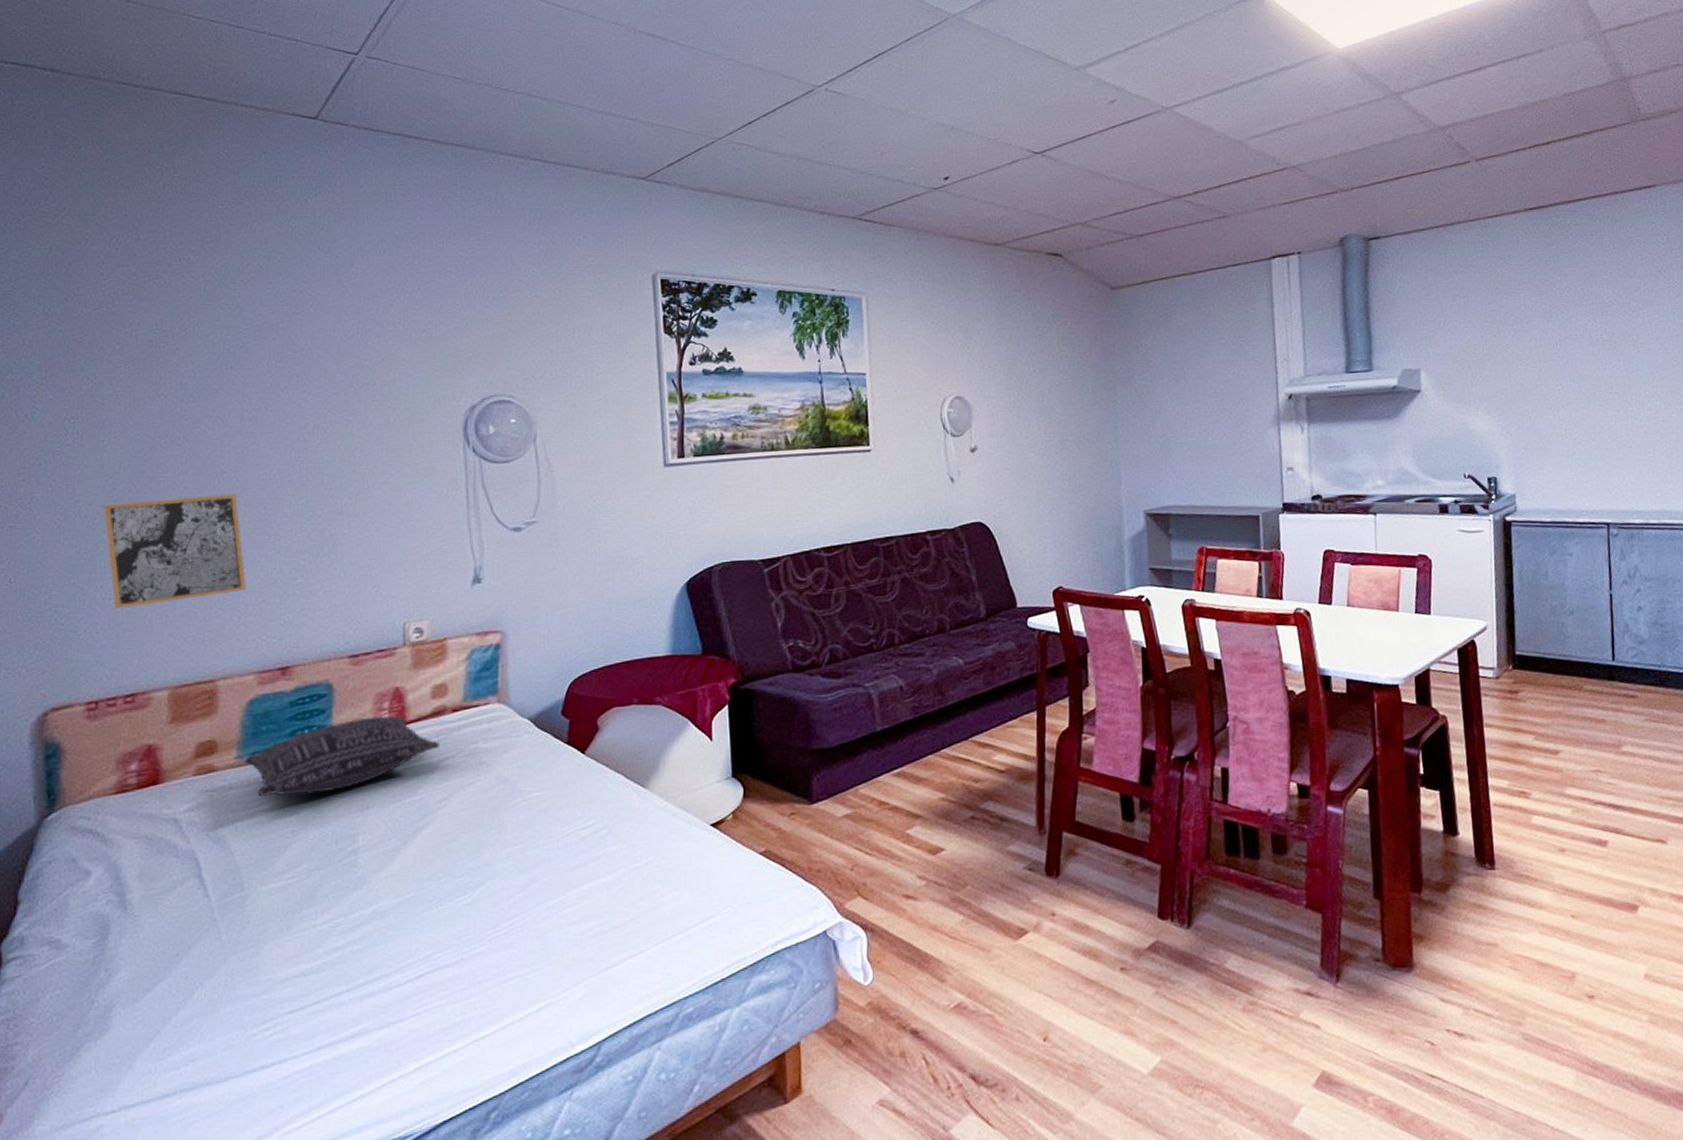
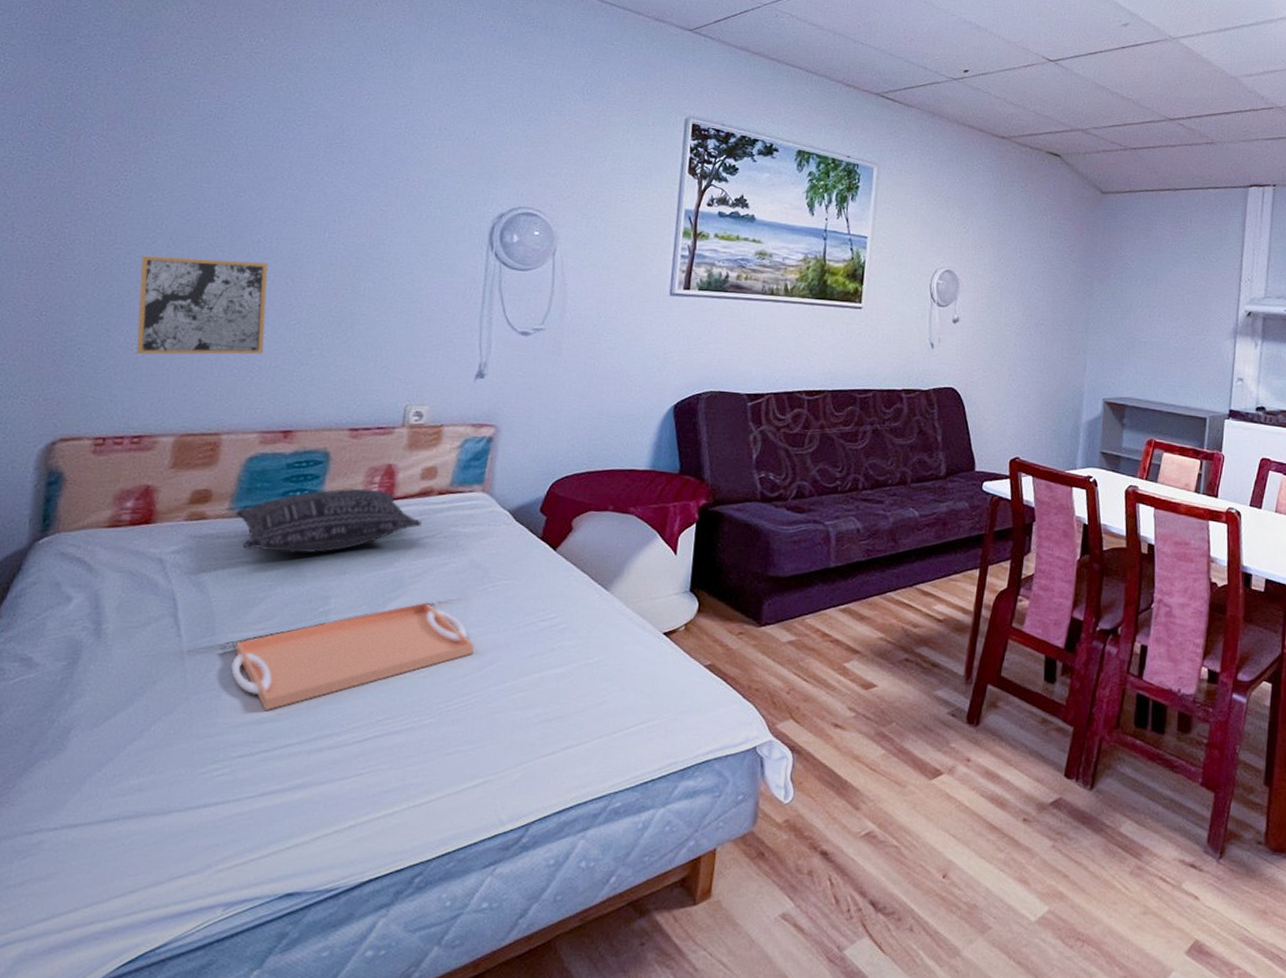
serving tray: none [266,826,515,962] -> present [231,602,474,711]

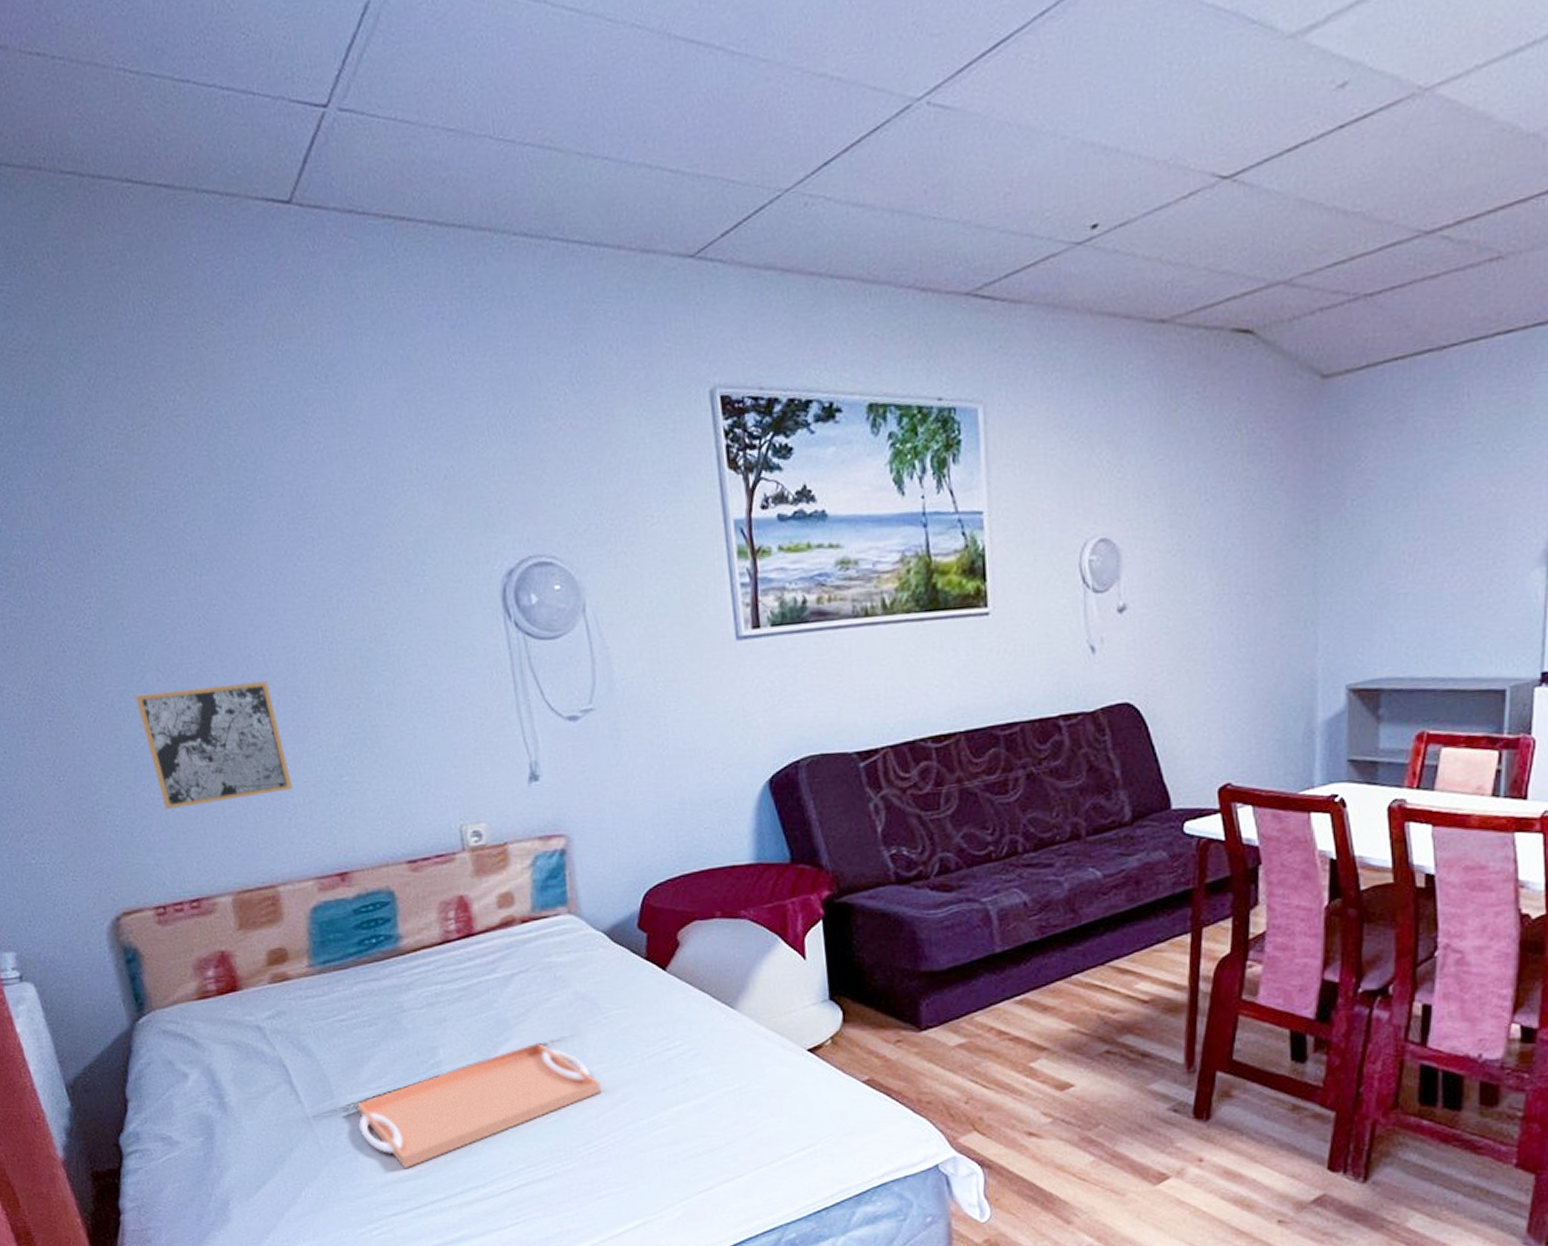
pillow: present [235,488,422,553] -> none [317,926,512,1008]

